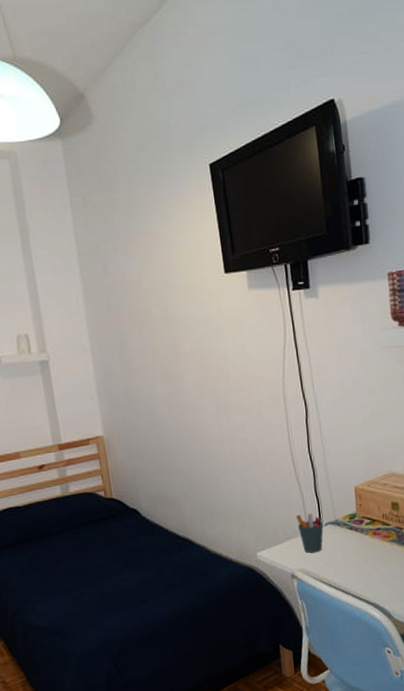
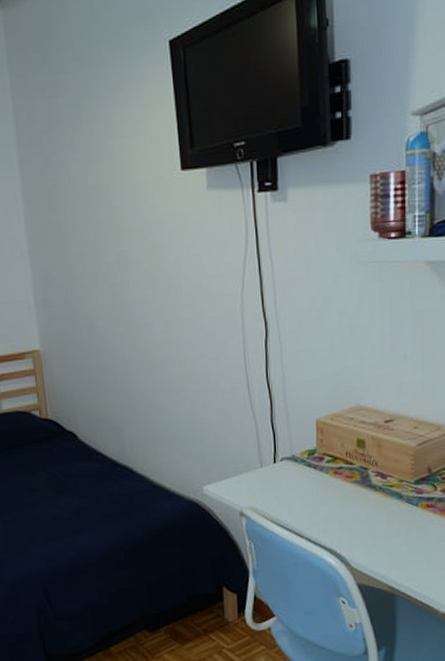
pen holder: present [296,514,324,553] -> none [248,447,279,490]

